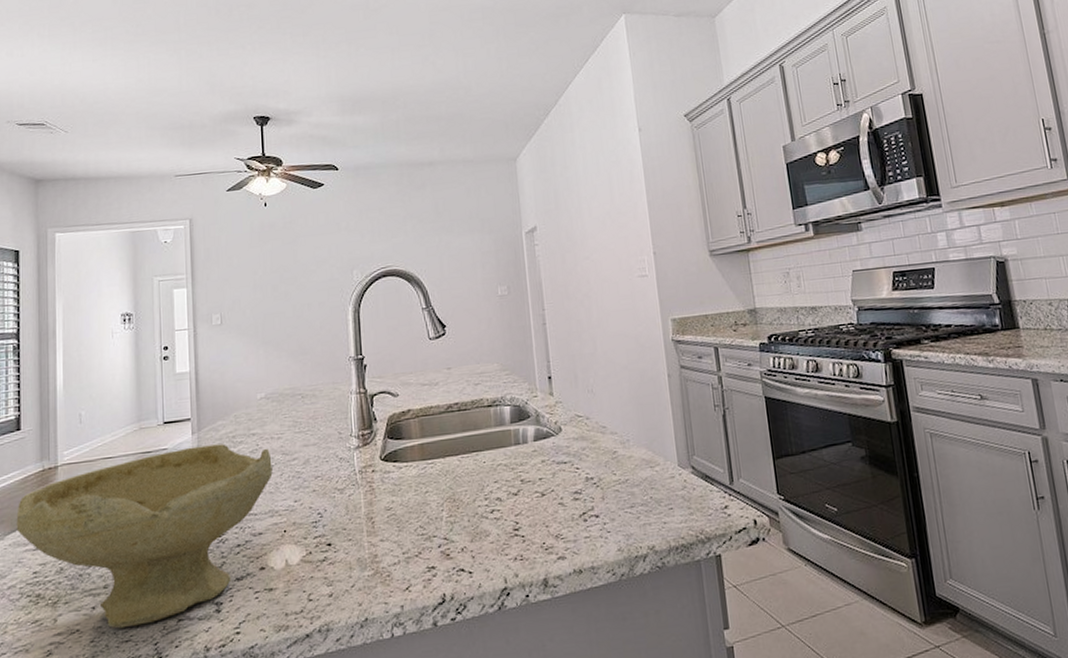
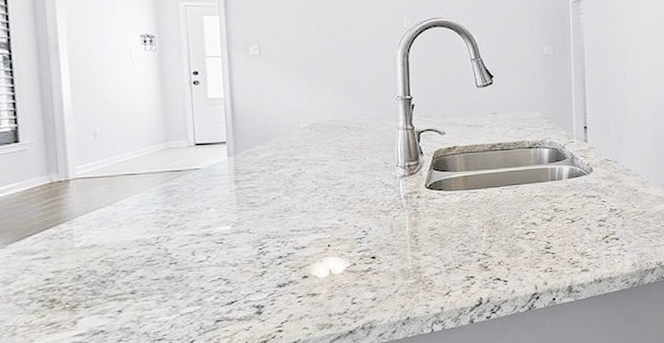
bowl: present [16,444,273,629] -> none [20,167,316,329]

